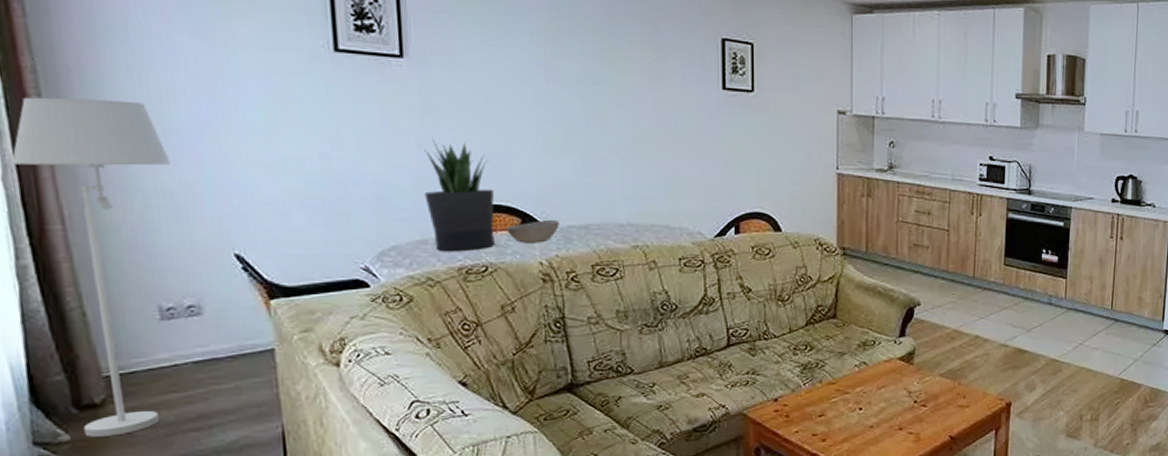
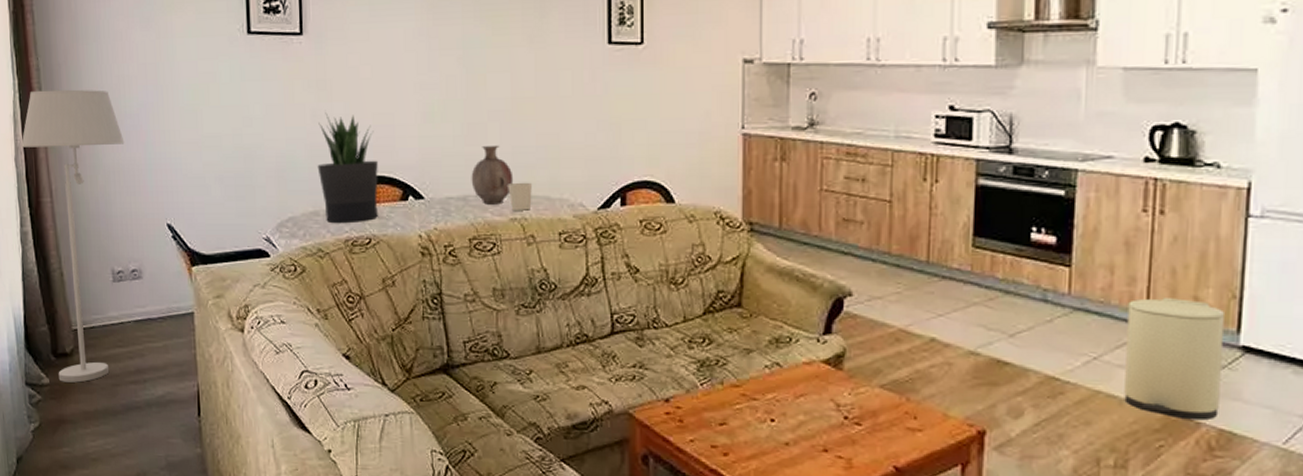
bowl: present [506,219,559,243] -> none [389,190,438,215]
vase: none [592,177,635,233] -> present [471,145,514,205]
dixie cup: none [629,212,653,240] -> present [508,182,532,212]
pedal bin: none [1097,299,1155,383] -> present [1124,298,1224,421]

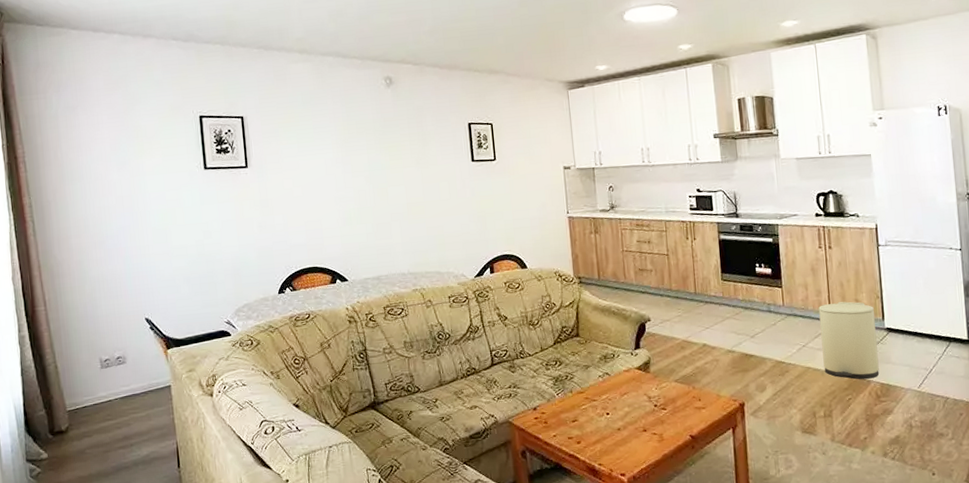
floor lamp: present [21,89,125,383] -> none [17,219,107,455]
planter: present [317,113,378,224] -> none [264,223,314,306]
vase: present [471,145,514,205] -> none [381,237,413,281]
dixie cup: present [508,182,532,212] -> none [409,262,428,285]

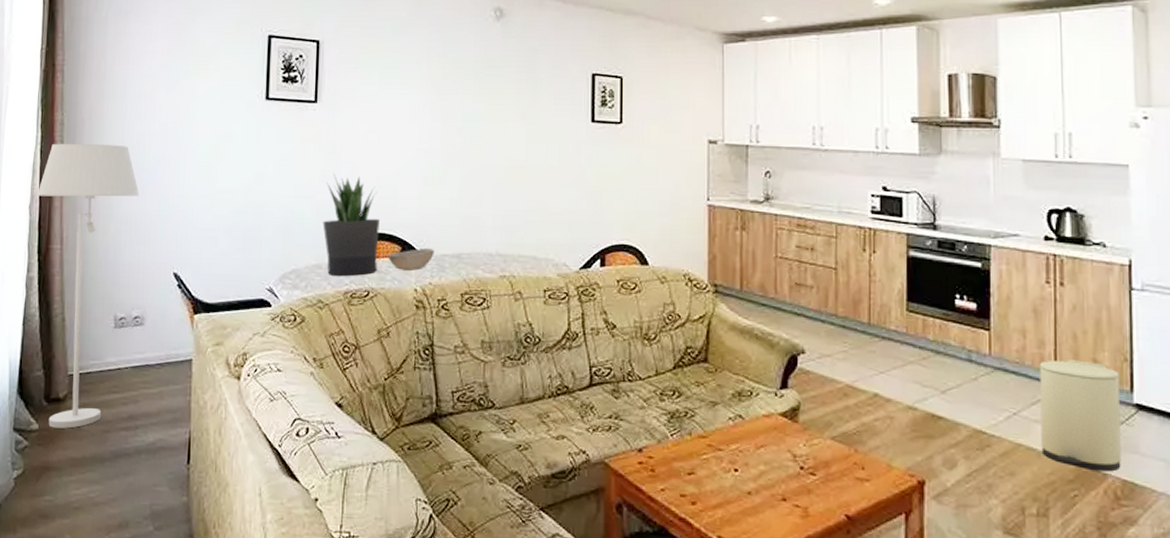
floor lamp: none [17,219,107,455] -> present [37,143,140,429]
planter: none [264,223,314,306] -> present [322,173,380,277]
bowl: none [321,274,359,294] -> present [388,247,434,270]

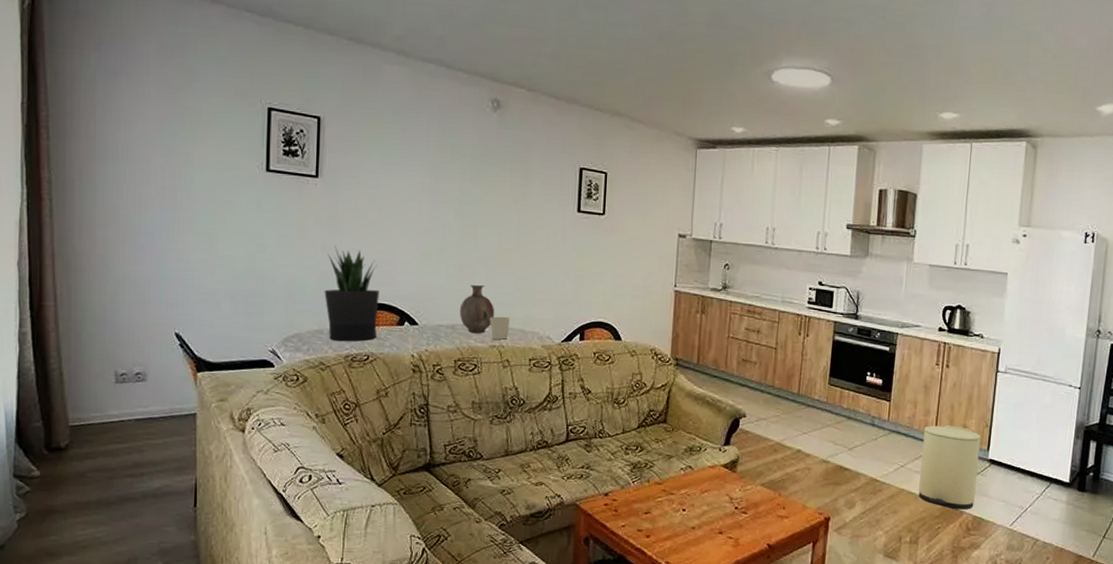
floor lamp: present [37,143,140,429] -> none [26,201,137,475]
bowl: present [388,247,434,270] -> none [387,318,430,338]
vase: none [465,208,504,263] -> present [459,284,495,334]
dixie cup: none [498,242,520,270] -> present [490,316,510,340]

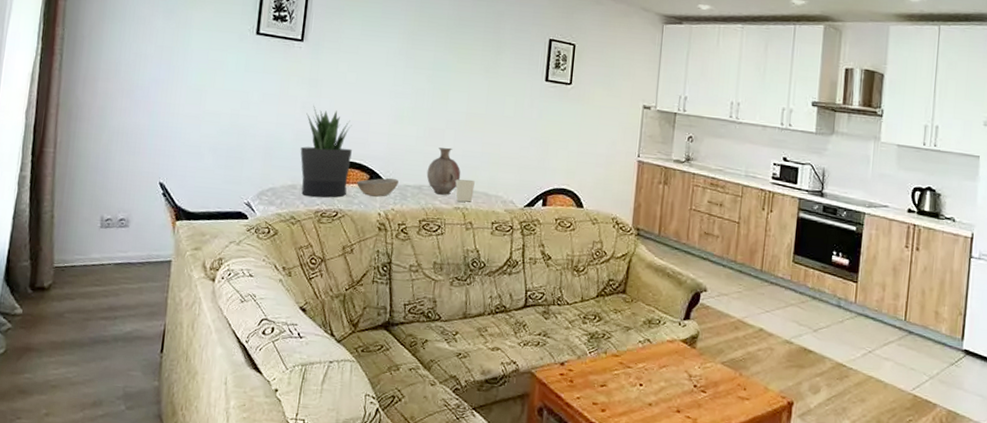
bowl: none [387,318,430,338] -> present [357,177,399,197]
pedal bin: present [918,425,981,510] -> none [888,310,954,403]

